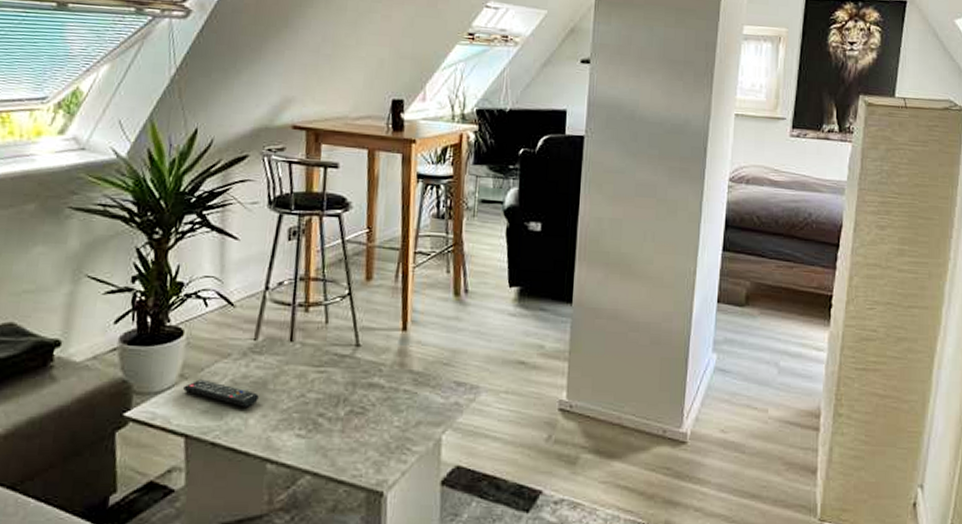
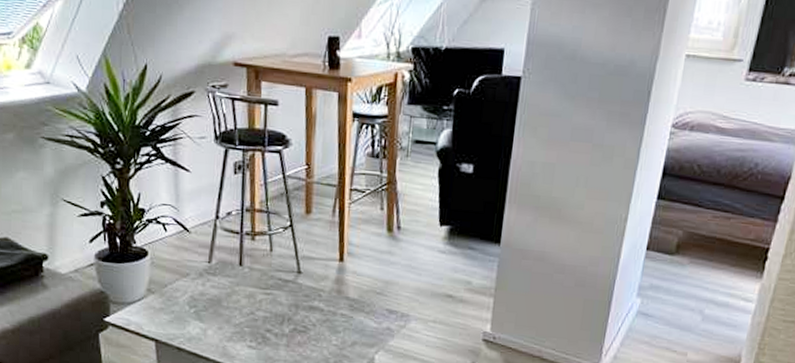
remote control: present [183,379,259,407] -> none [151,294,215,320]

